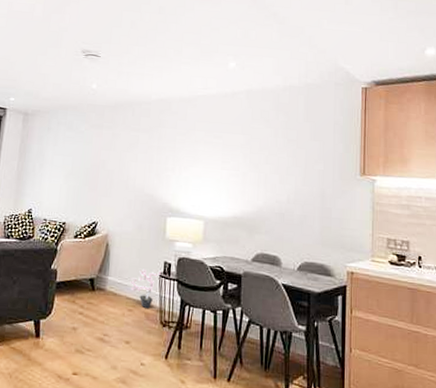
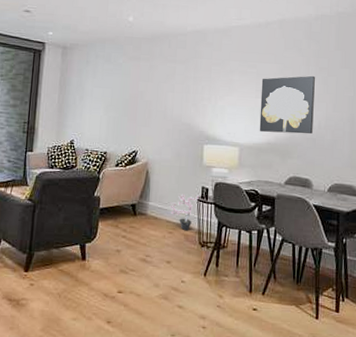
wall art: none [225,147,283,209] -> present [259,75,315,134]

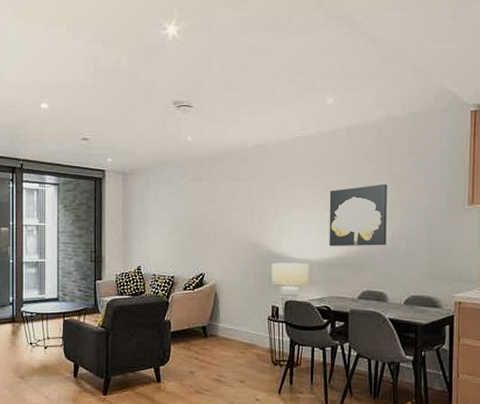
potted plant: present [169,194,199,231] -> none [239,314,269,351]

